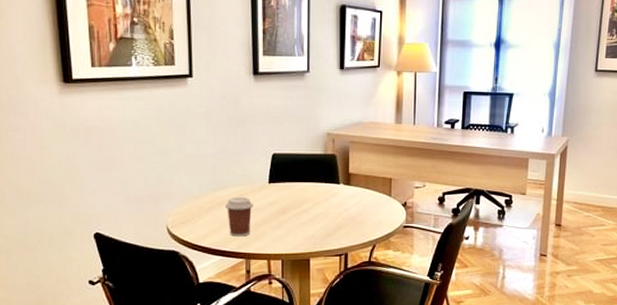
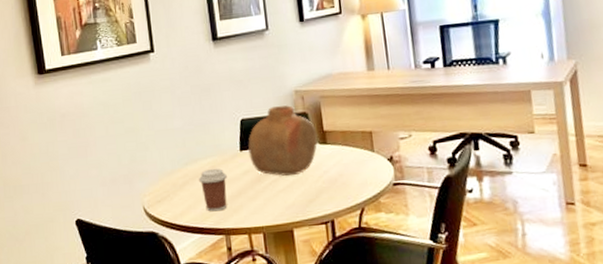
vase: none [277,146,343,211] -> present [248,105,318,176]

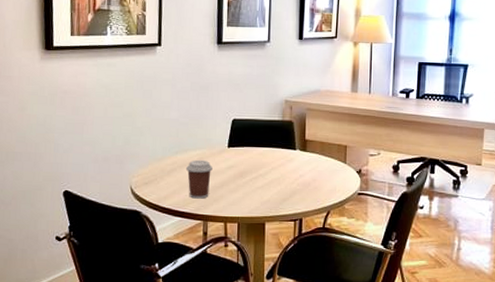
vase: present [248,105,318,176] -> none [235,112,299,176]

